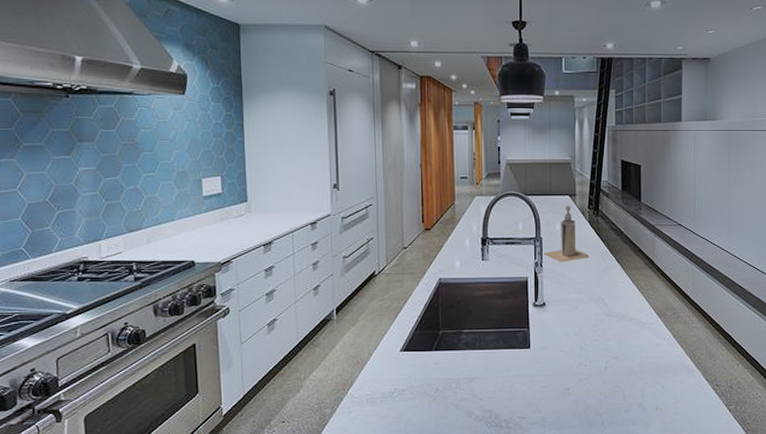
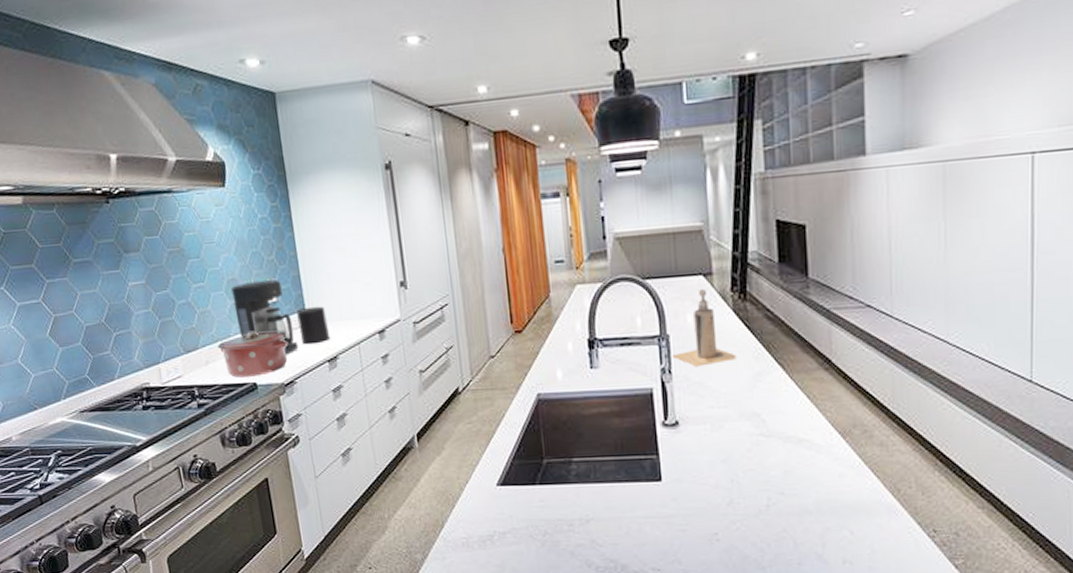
casserole: none [161,217,228,256] -> present [218,331,288,378]
coffee maker: none [180,175,238,239] -> present [231,280,299,355]
pen holder: none [239,199,267,231] -> present [296,306,329,345]

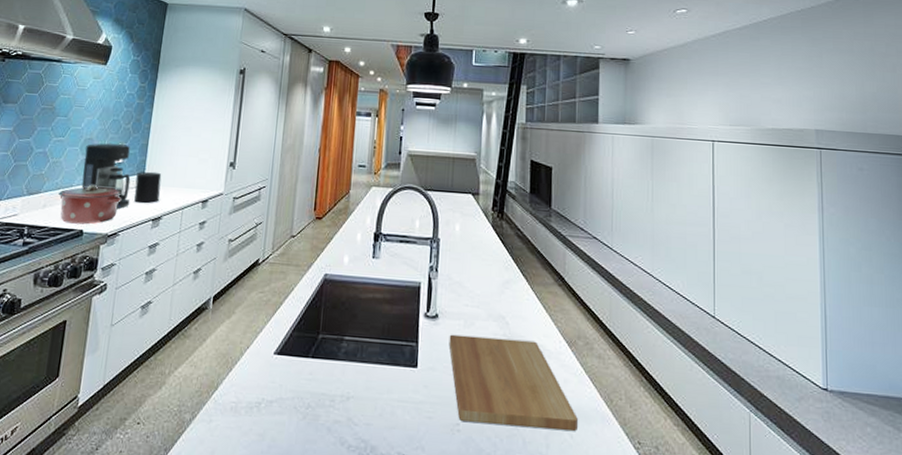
soap dispenser: present [673,288,737,367] -> none [440,204,491,269]
cutting board: none [695,436,858,530] -> present [449,334,578,431]

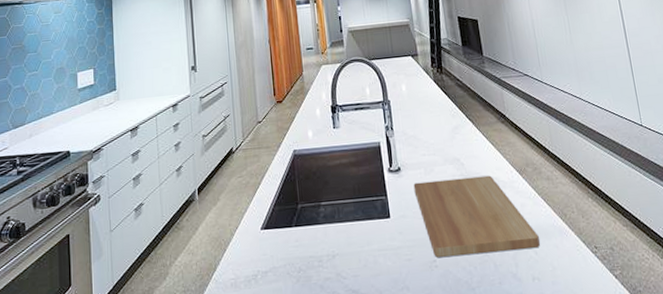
casserole: present [59,185,123,224] -> none [42,108,100,147]
coffee maker: present [81,143,131,210] -> none [59,67,108,127]
pen holder: present [134,171,162,204] -> none [109,87,133,118]

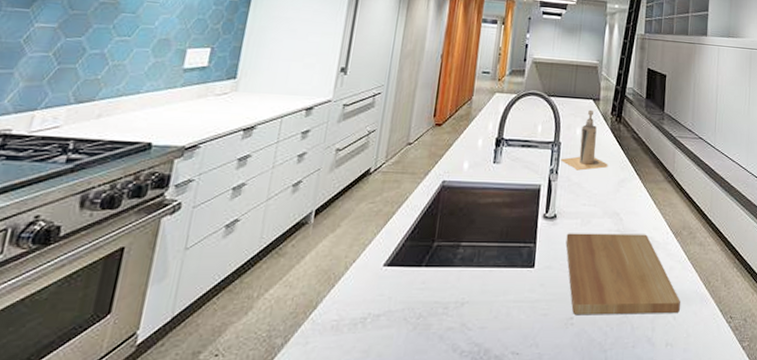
soap dispenser: none [393,65,439,124] -> present [561,109,608,171]

